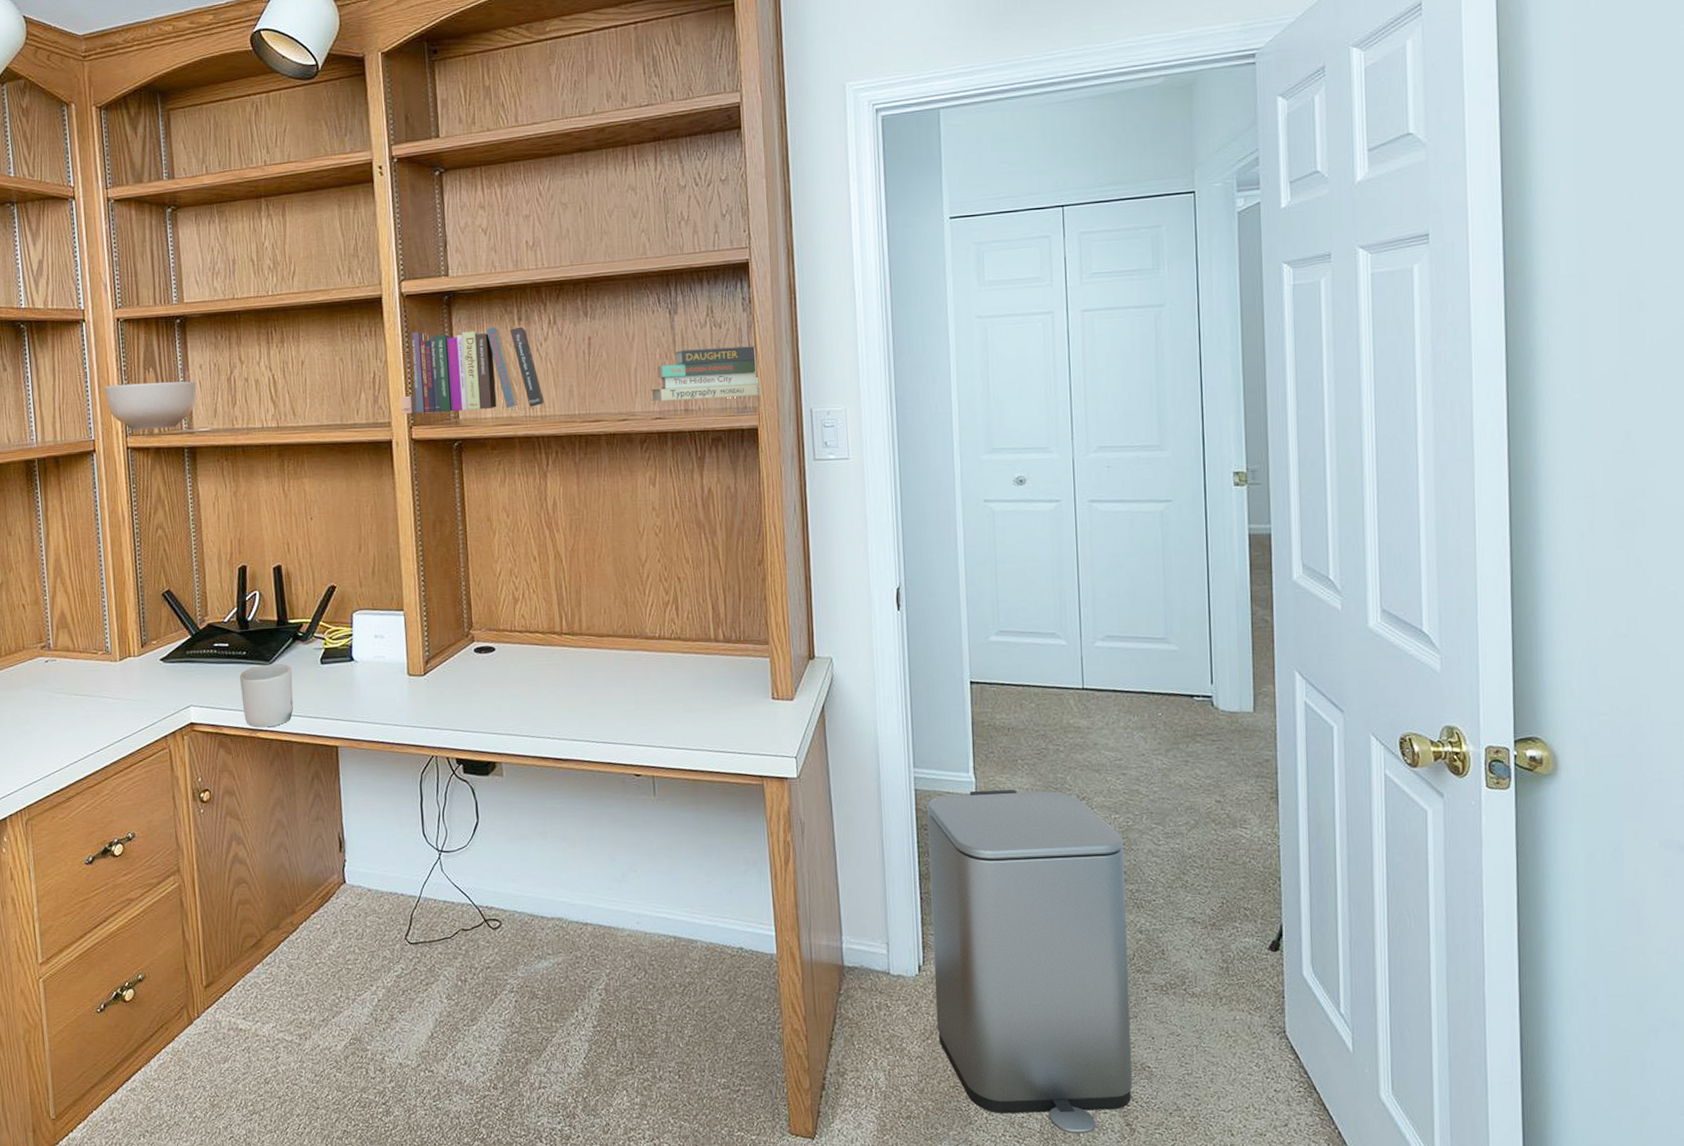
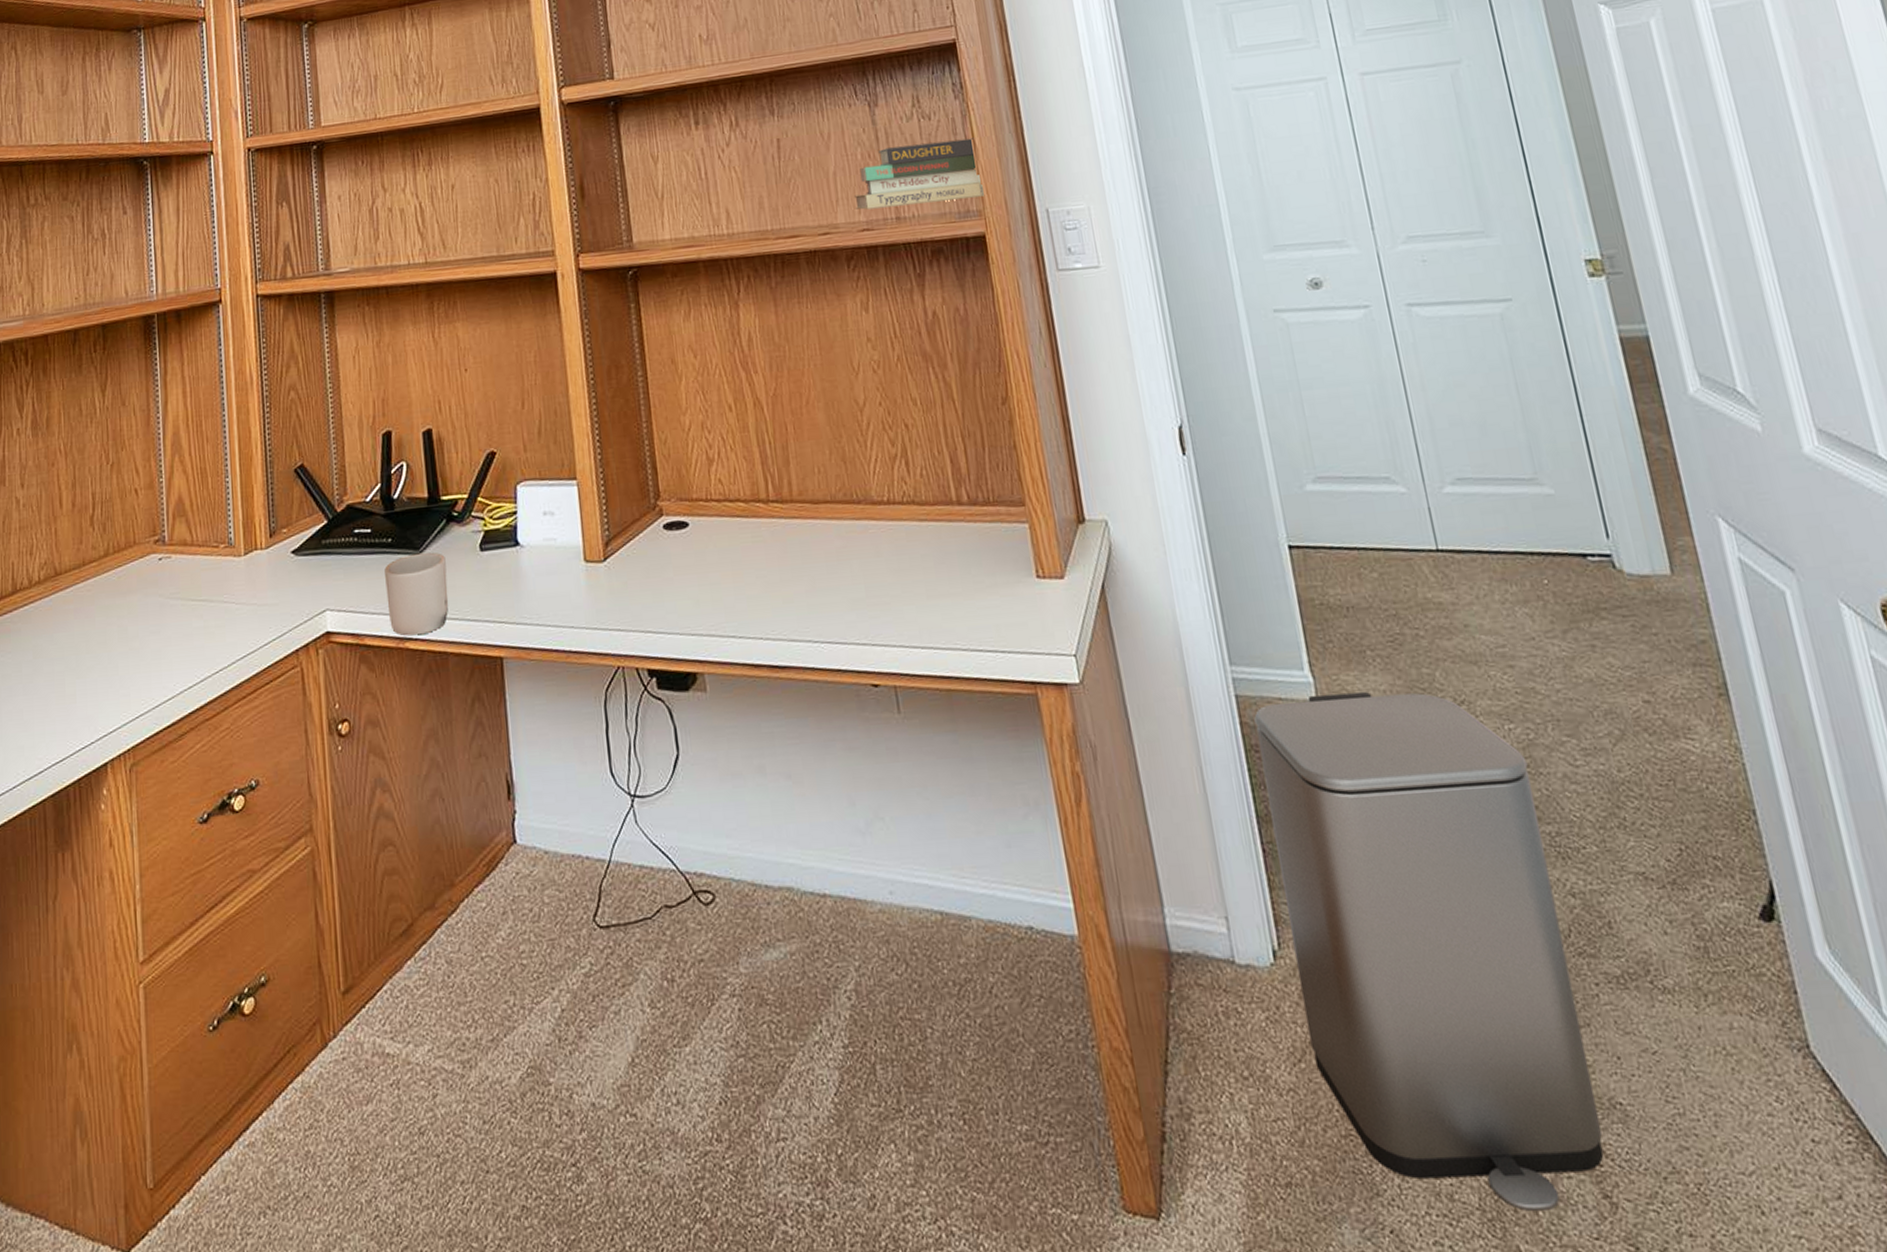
bowl: present [103,381,197,430] -> none [232,214,335,275]
books: present [400,326,544,415] -> none [564,131,730,241]

